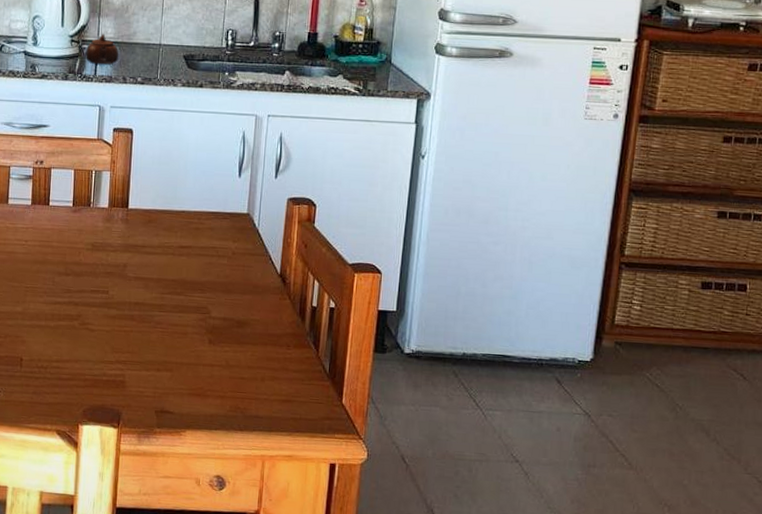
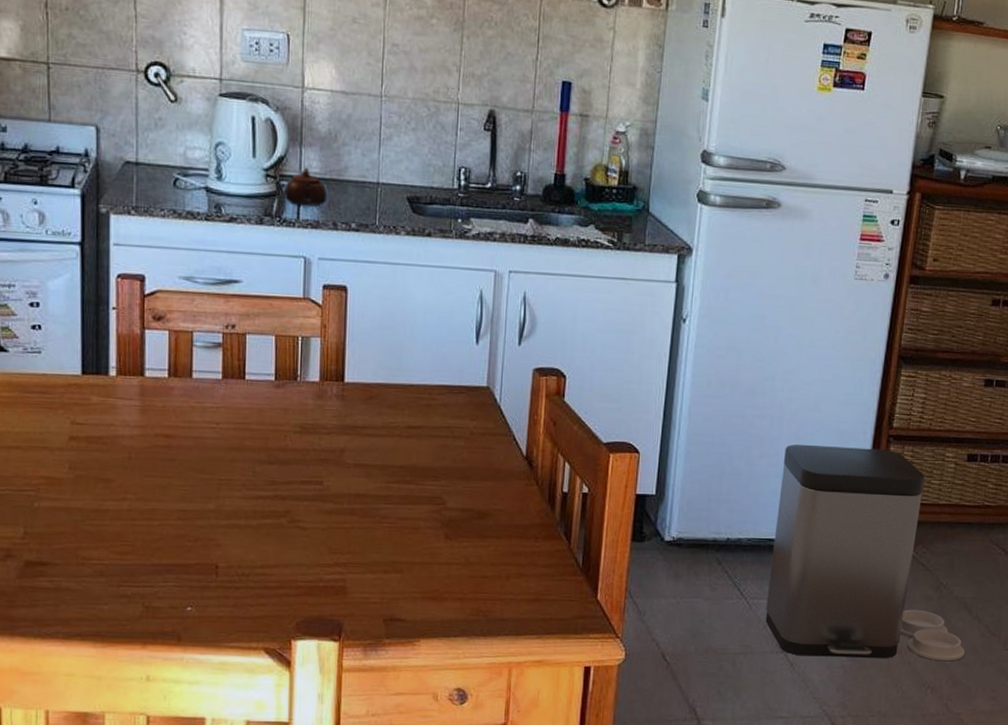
pedal bin: none [500,268,658,474] -> present [765,444,925,658]
pet bowl: none [635,428,703,481] -> present [900,609,965,662]

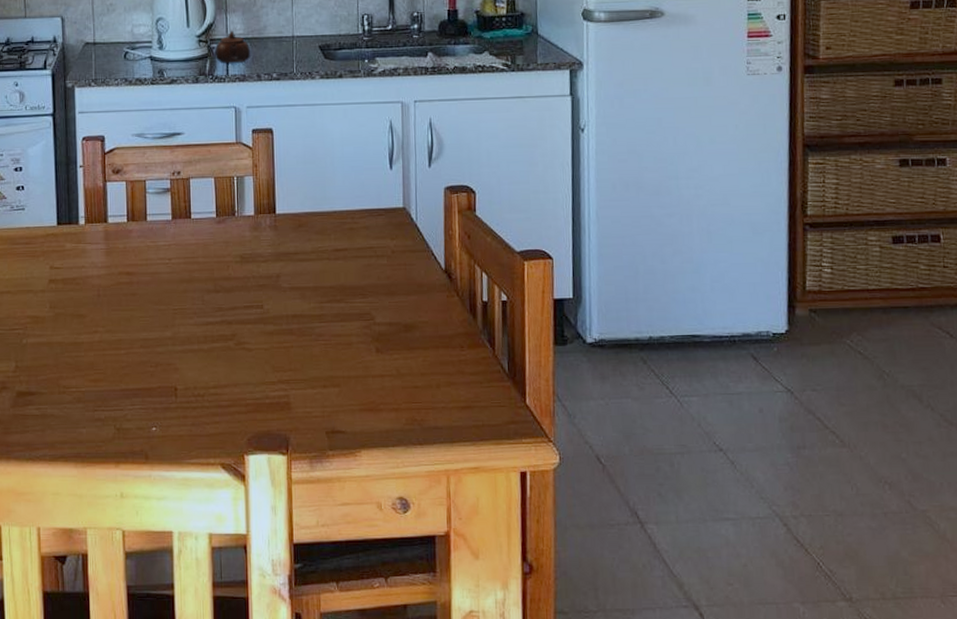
pedal bin: present [765,444,925,658] -> none [697,237,850,454]
pet bowl: present [900,609,965,662] -> none [845,400,921,455]

